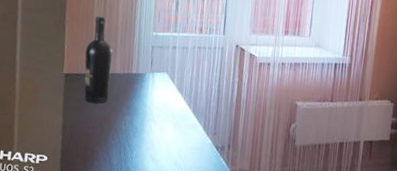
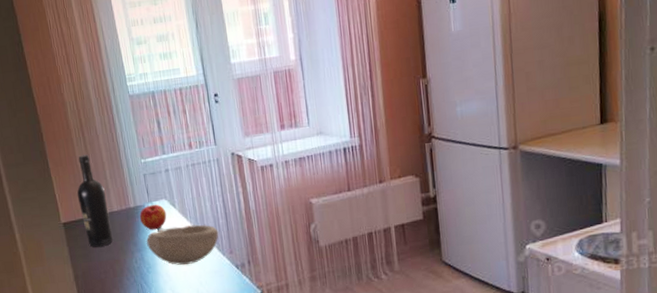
apple: none [138,75,165,99] -> present [139,204,167,231]
bowl: none [138,99,208,137] -> present [146,224,219,266]

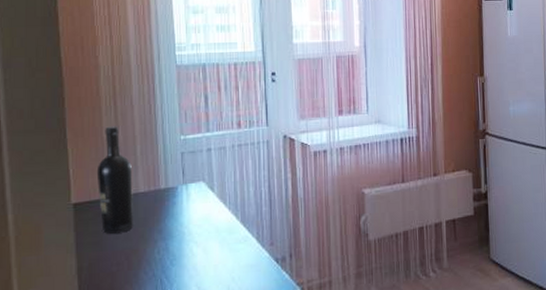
apple: present [139,204,167,231] -> none [169,186,203,216]
bowl: present [146,224,219,266] -> none [173,211,260,258]

